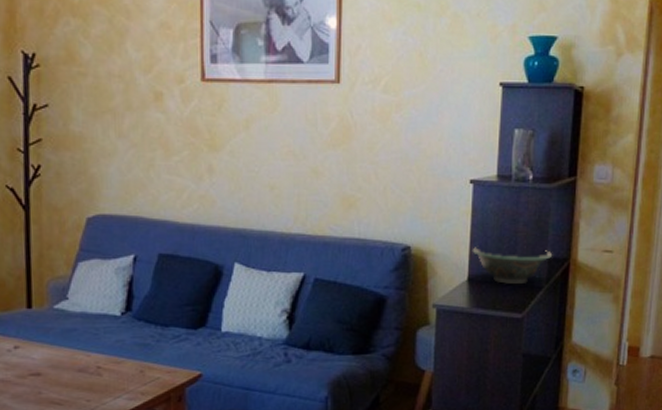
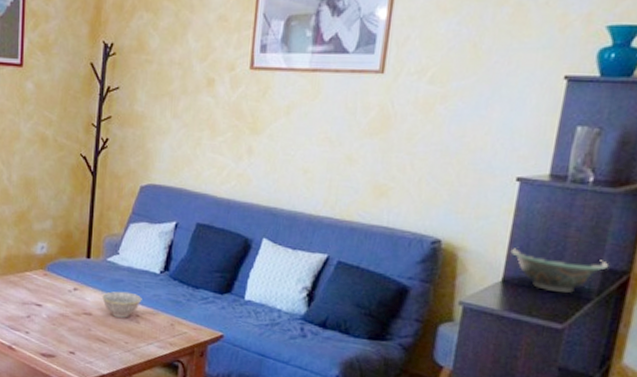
bowl: none [52,341,103,373] -> present [102,291,142,318]

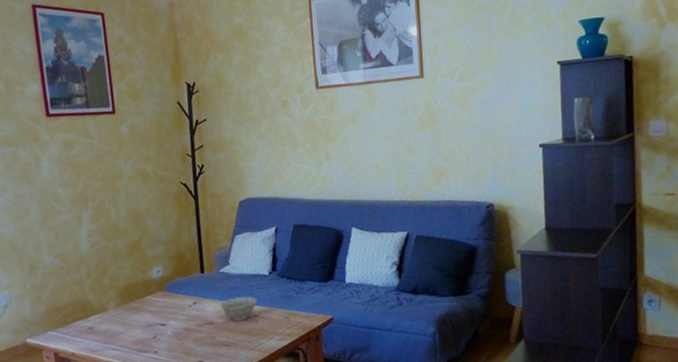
decorative bowl: present [510,248,609,294] -> none [546,198,620,230]

